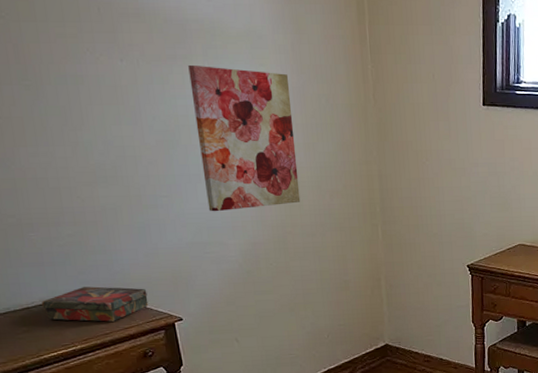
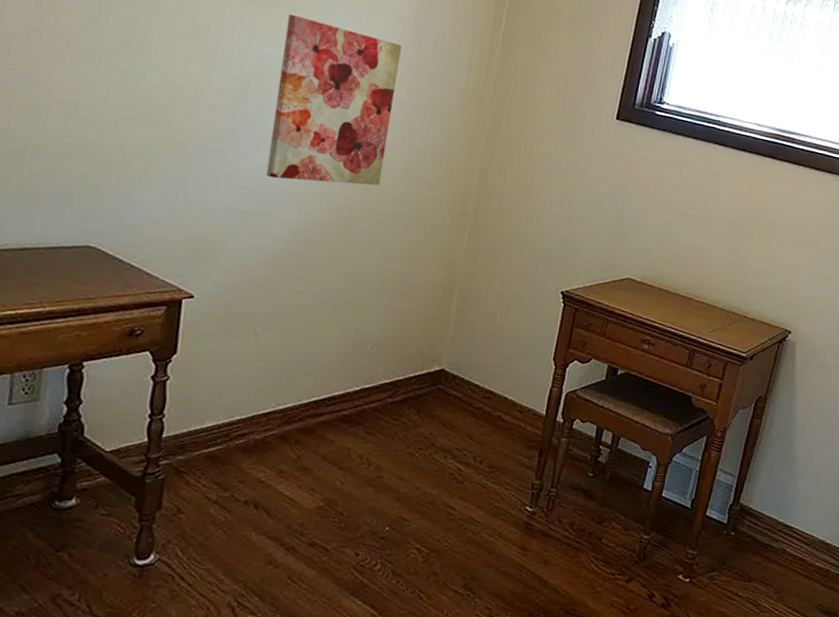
book: present [42,286,149,322] -> none [17,236,159,285]

